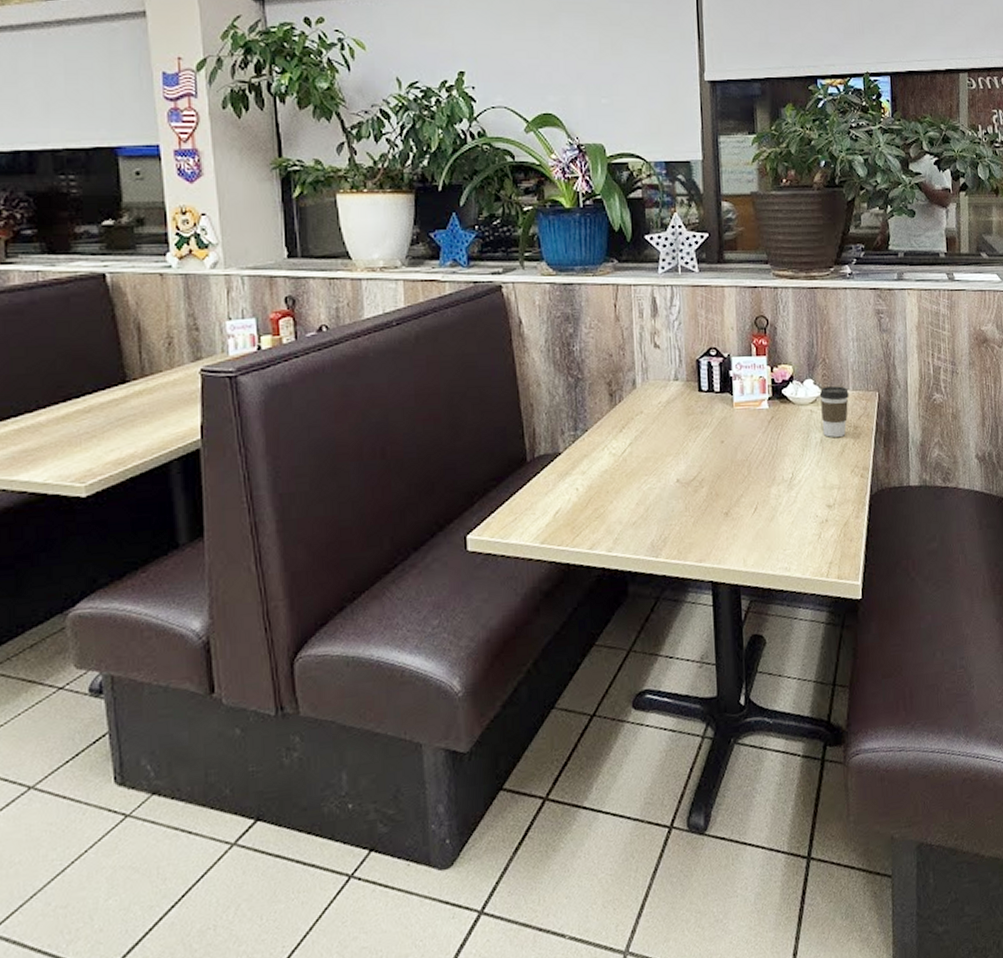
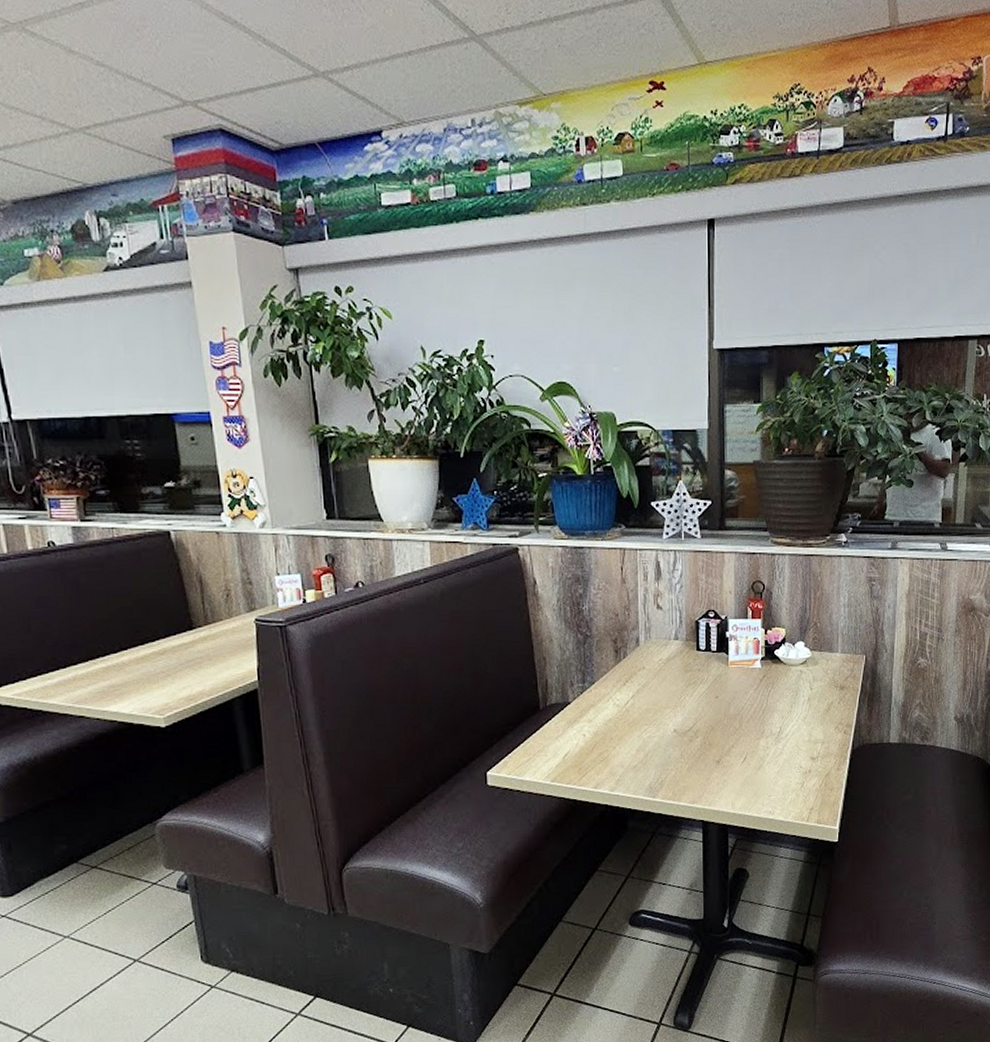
coffee cup: present [819,386,849,437] -> none [809,649,837,696]

